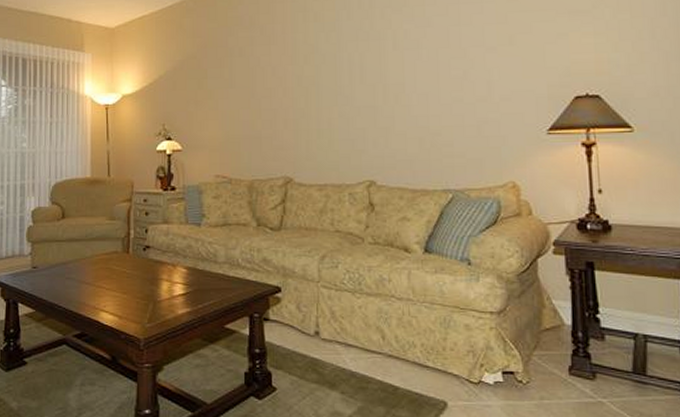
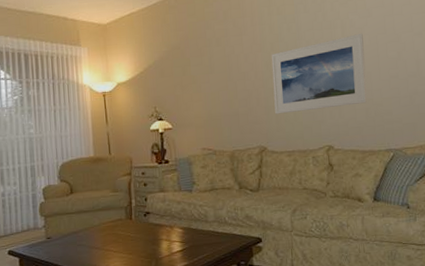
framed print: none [304,46,422,140] -> present [271,33,367,114]

